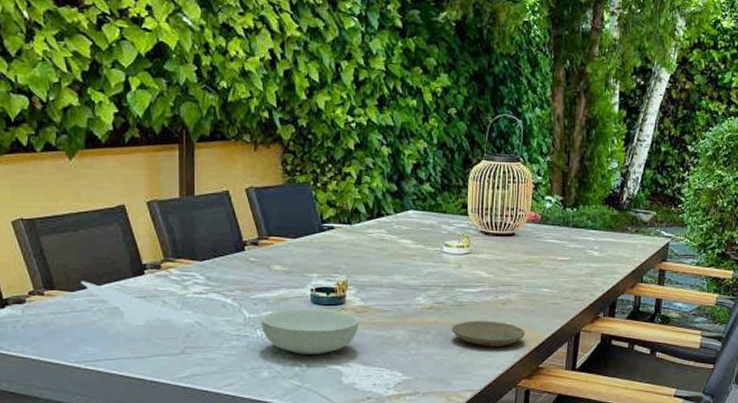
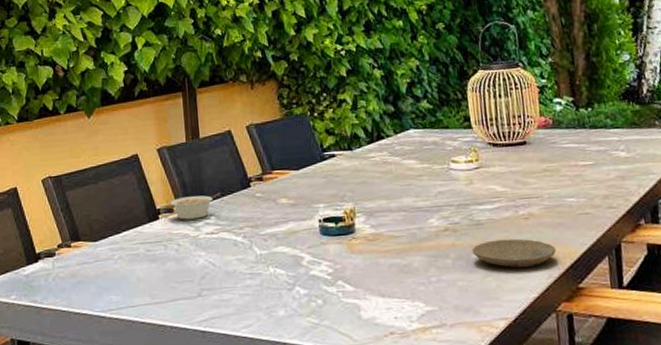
plate: present [81,281,198,325] -> none [102,230,212,270]
legume: none [158,254,212,278] -> present [170,193,220,220]
serving bowl: present [260,308,360,354] -> none [271,239,373,290]

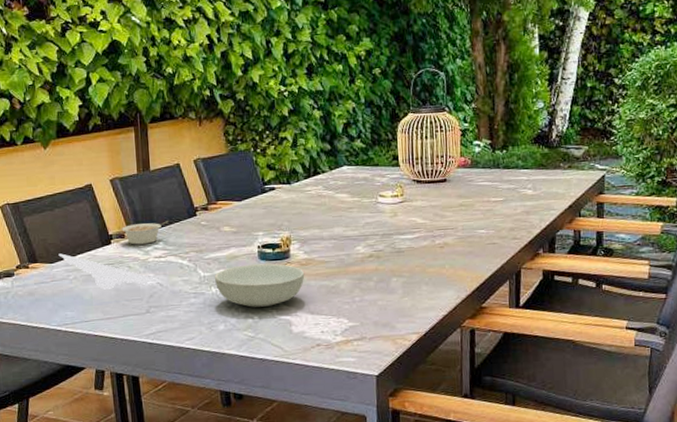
plate: none [102,230,212,270] -> present [58,253,159,290]
serving bowl: none [271,239,373,290] -> present [214,263,305,307]
plate: present [472,238,557,268] -> none [392,264,465,290]

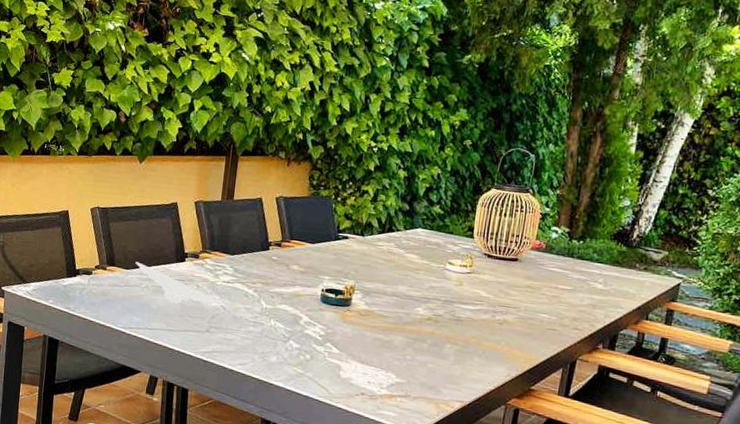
legume: present [122,221,168,245] -> none [197,247,242,268]
serving bowl: present [214,263,305,307] -> none [275,304,362,348]

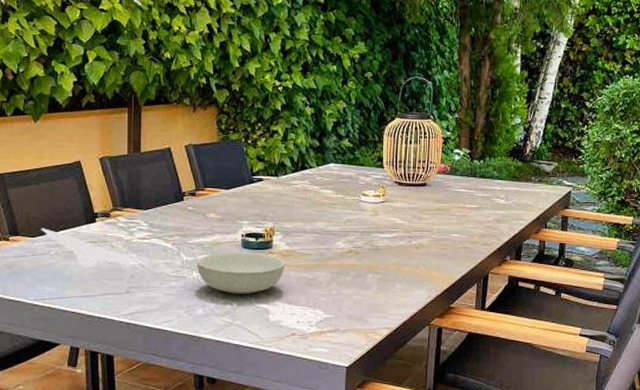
serving bowl: none [275,304,362,348] -> present [196,252,285,294]

